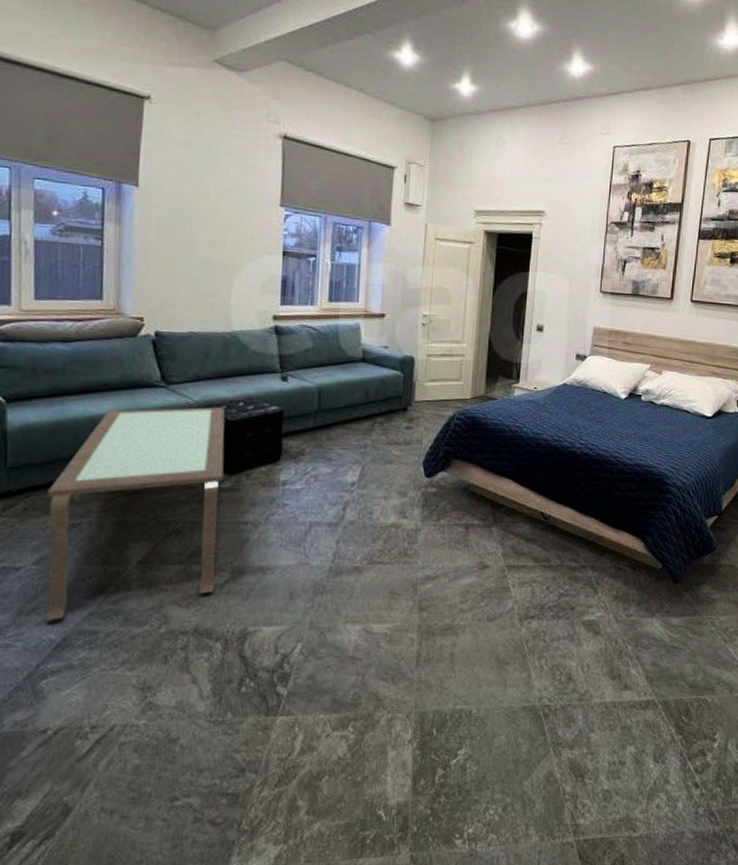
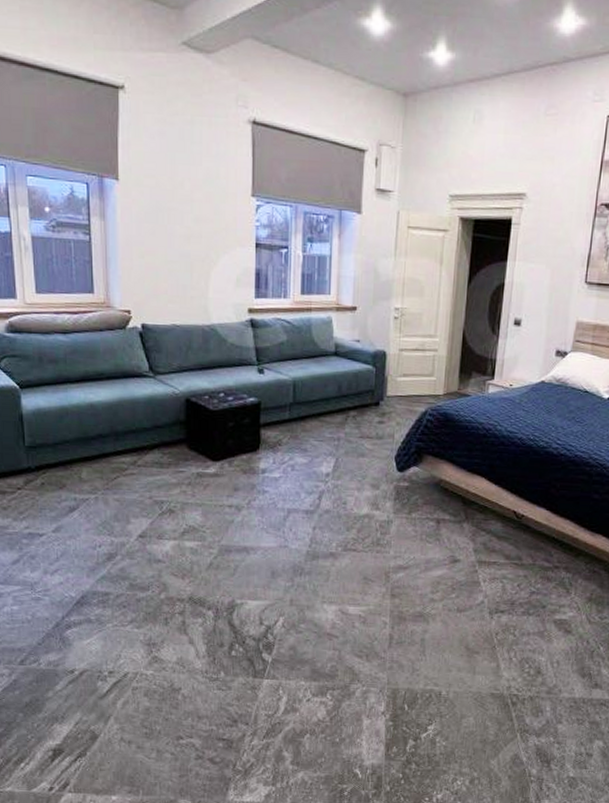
coffee table: present [46,407,225,621] -> none [59,397,209,581]

